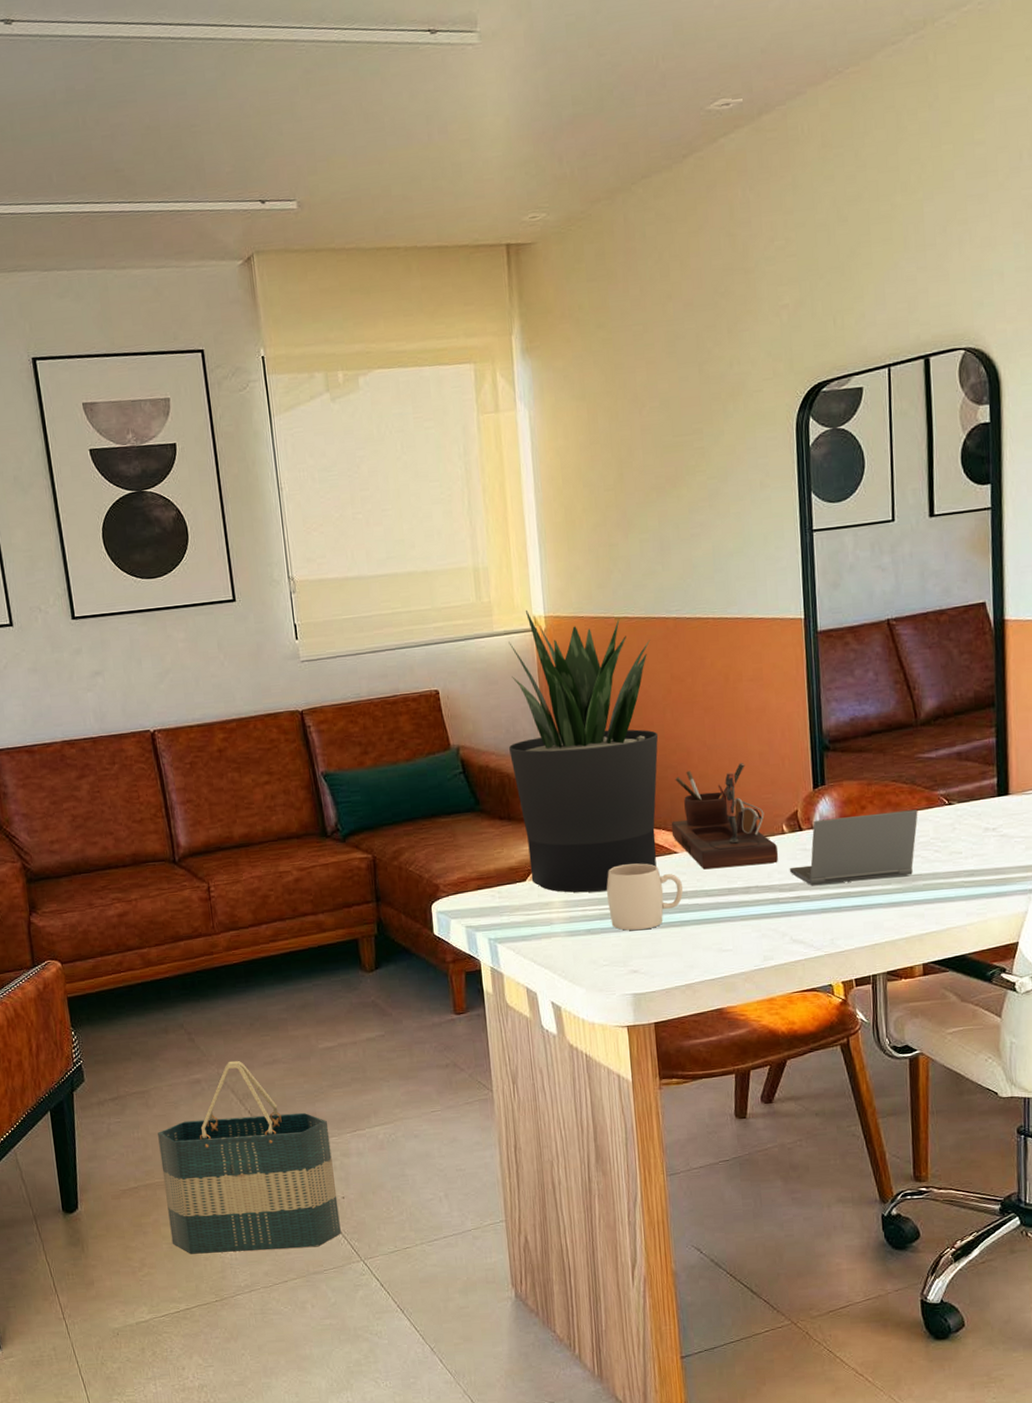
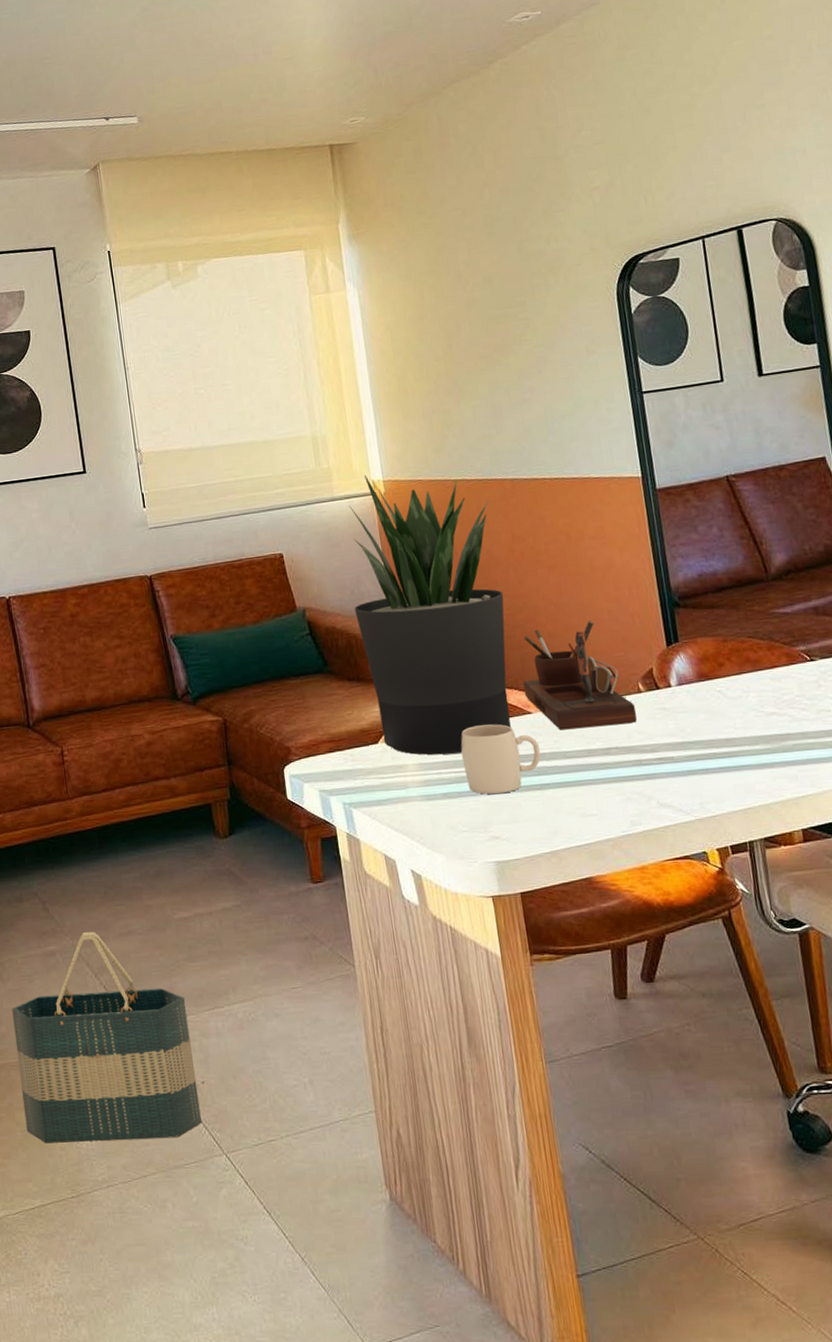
laptop computer: present [789,809,918,885] -> none [649,666,781,746]

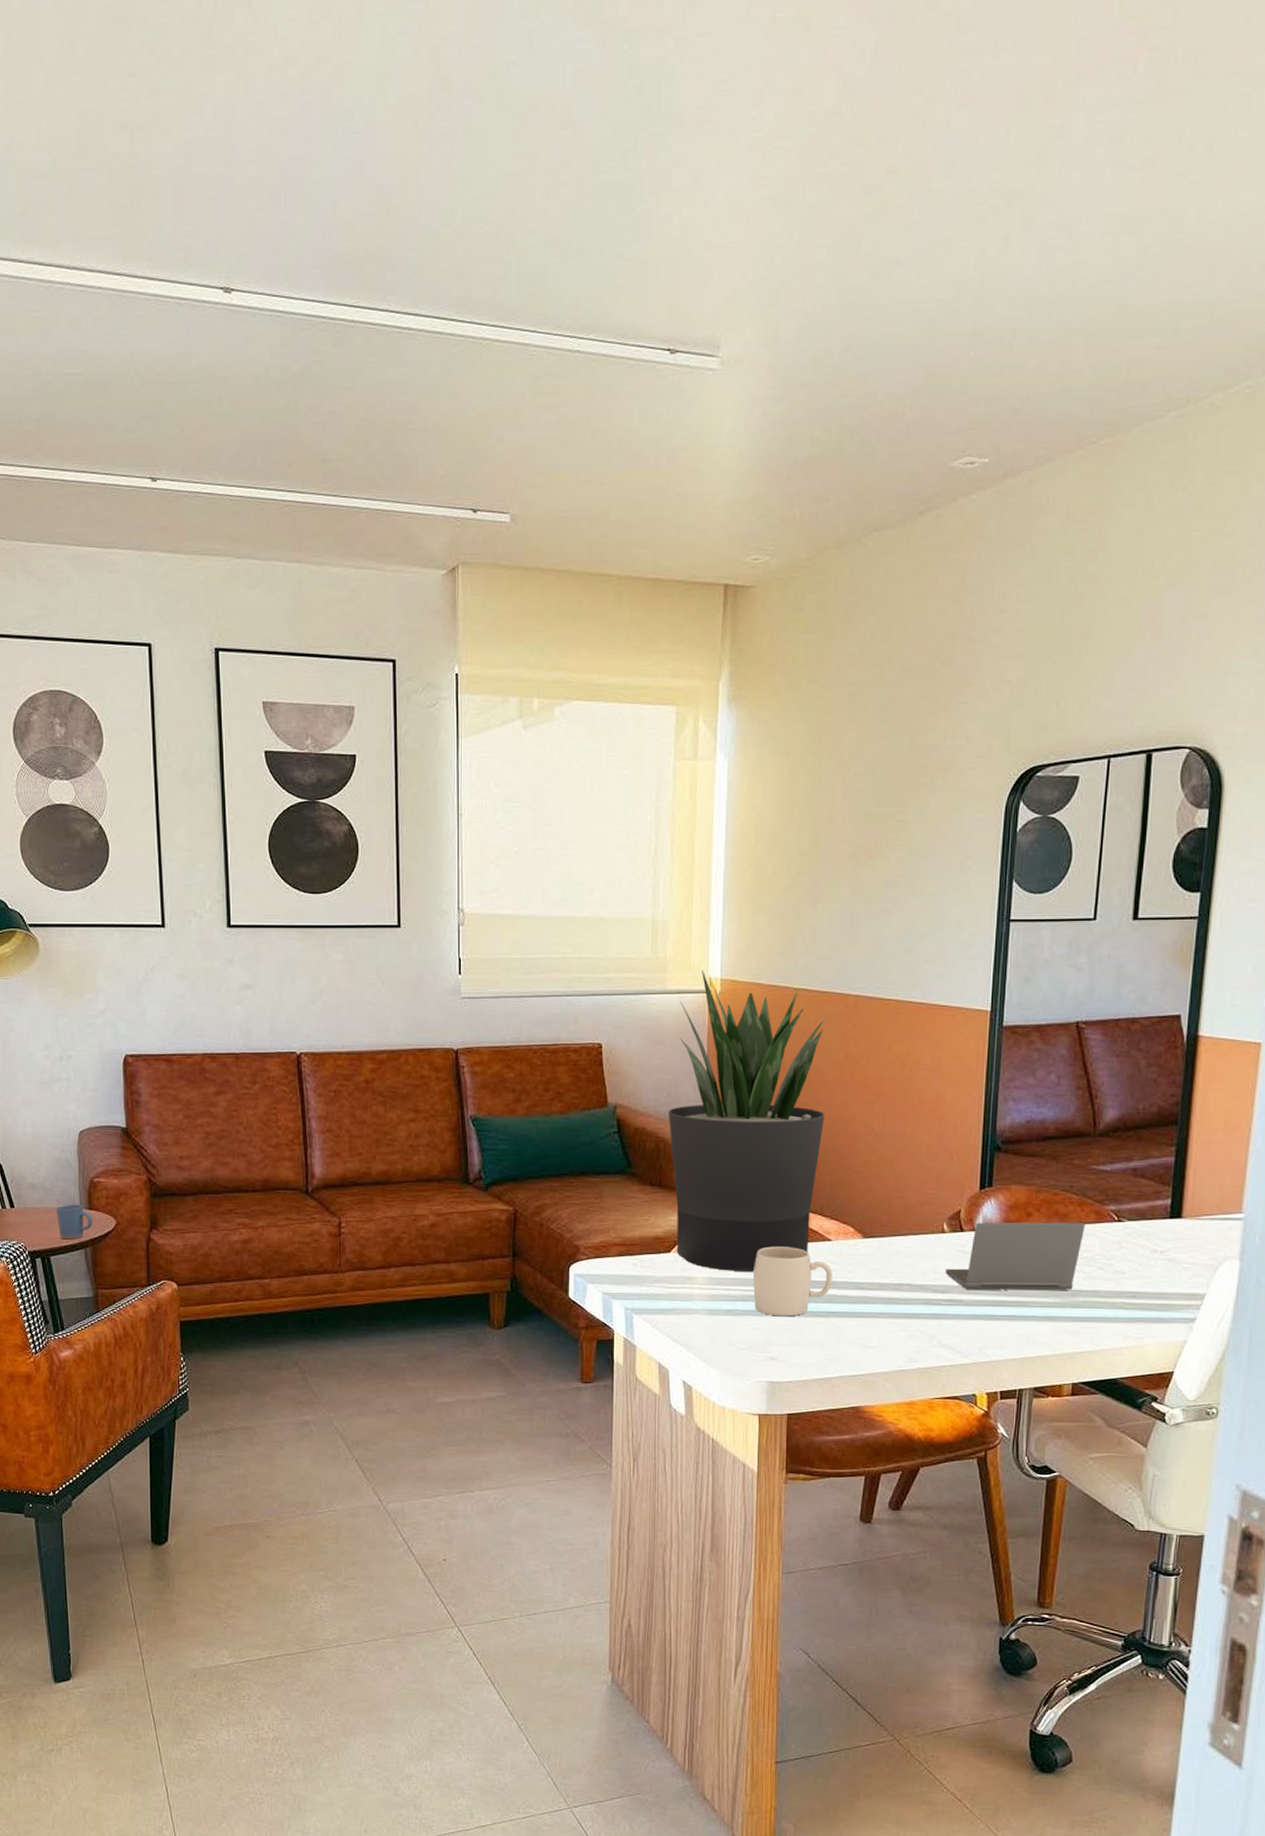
tote bag: present [12,931,202,1143] -> none [259,1405,438,1608]
desk organizer: present [523,620,637,730] -> none [827,1153,935,1263]
laptop computer: none [649,666,781,746] -> present [945,1222,1086,1291]

